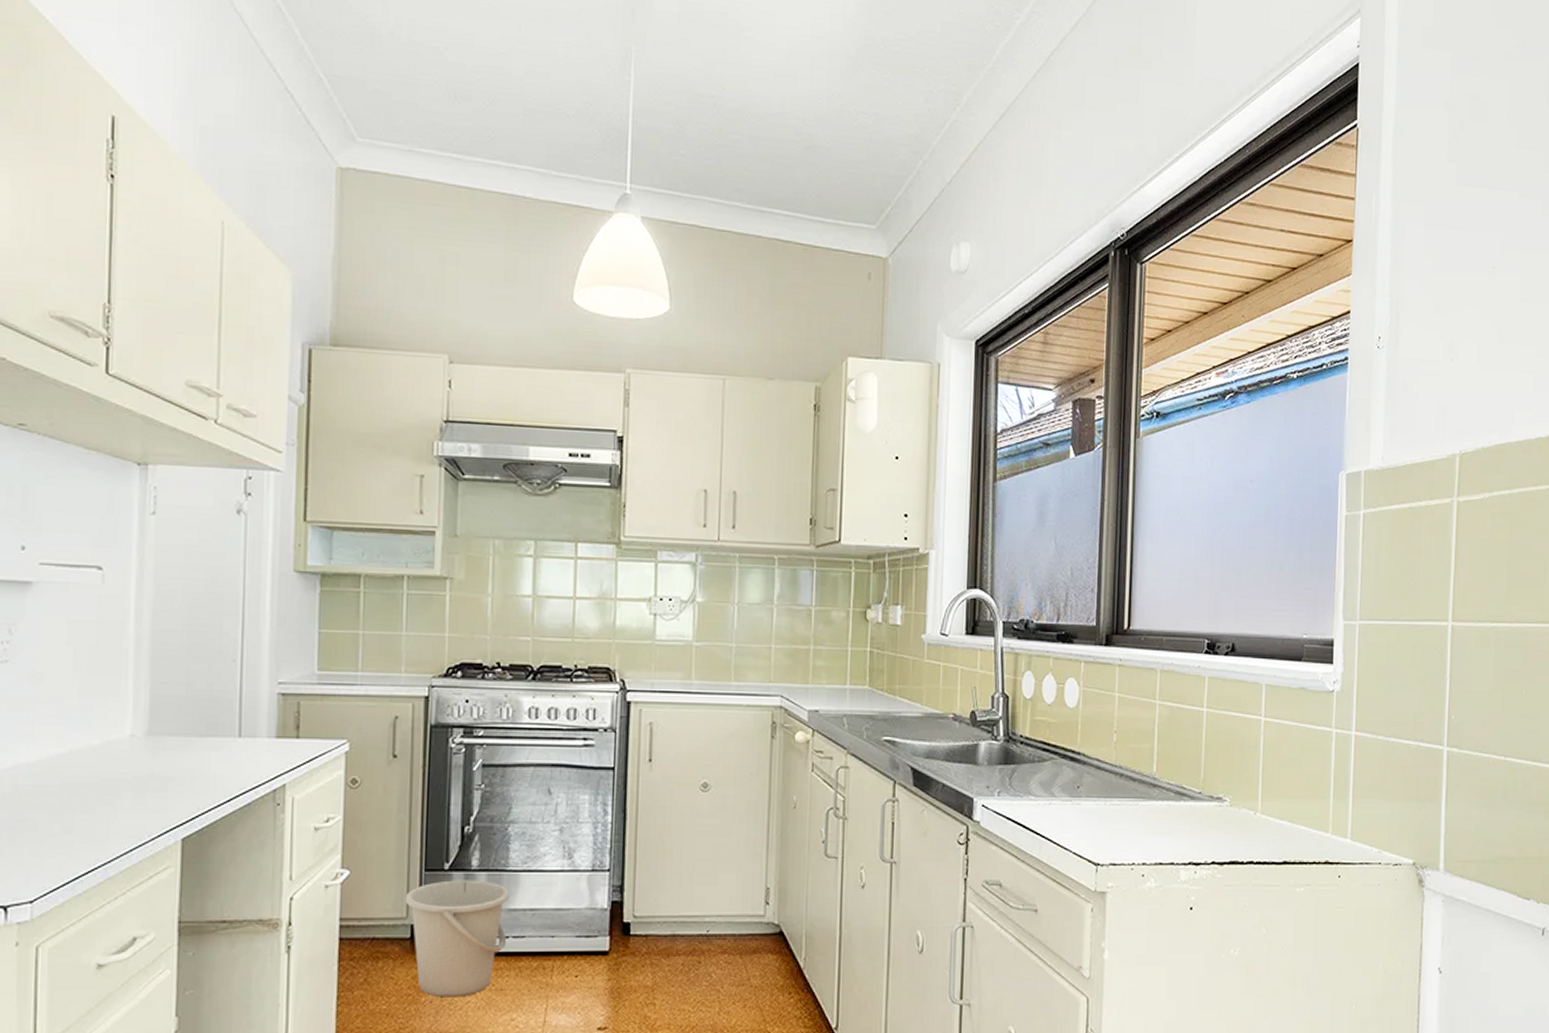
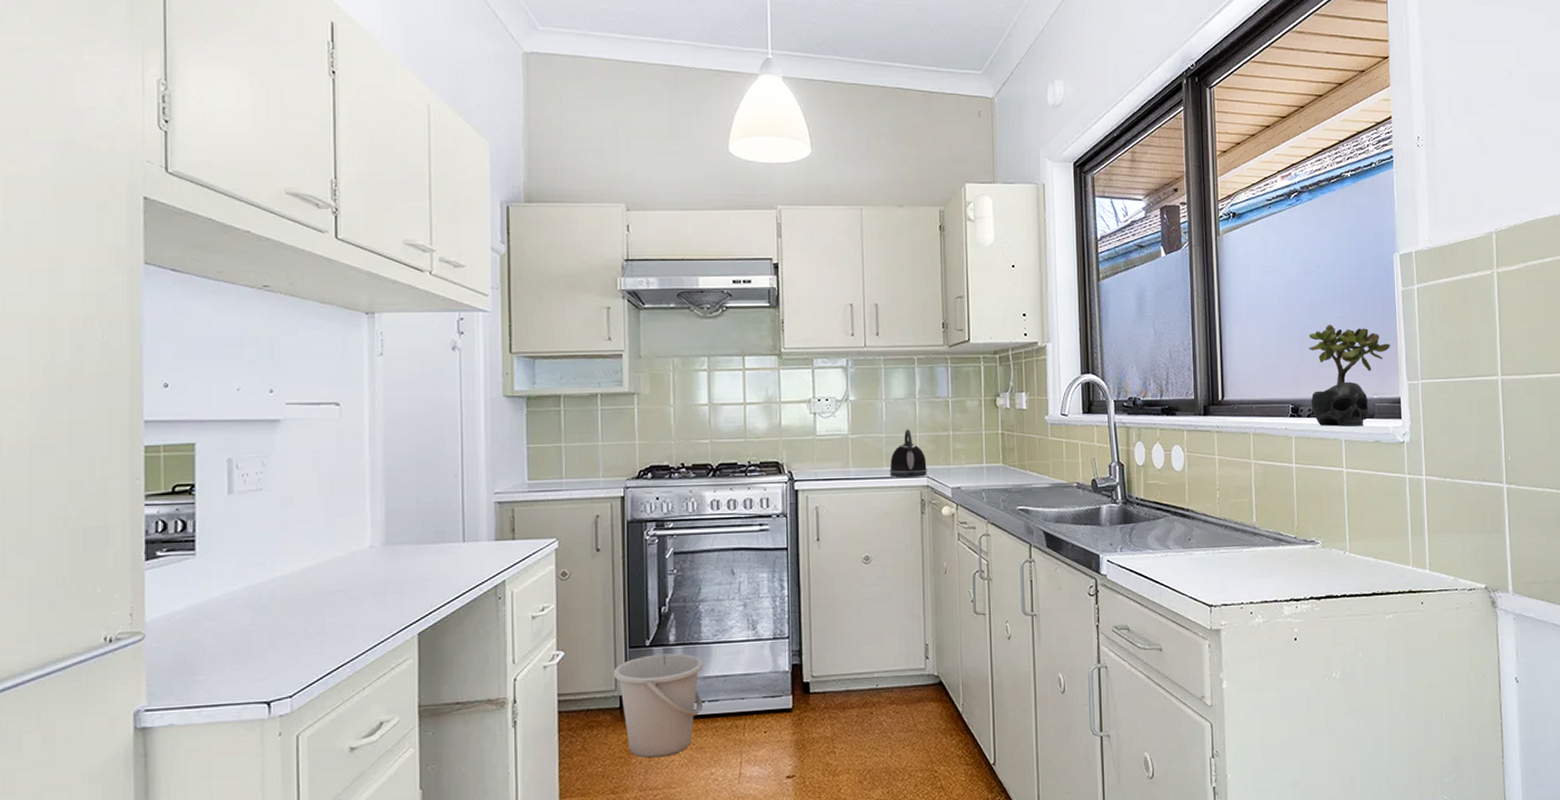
kettle: none [738,639,783,695] -> present [889,429,928,477]
succulent plant: none [1230,550,1328,671] -> present [1309,325,1391,428]

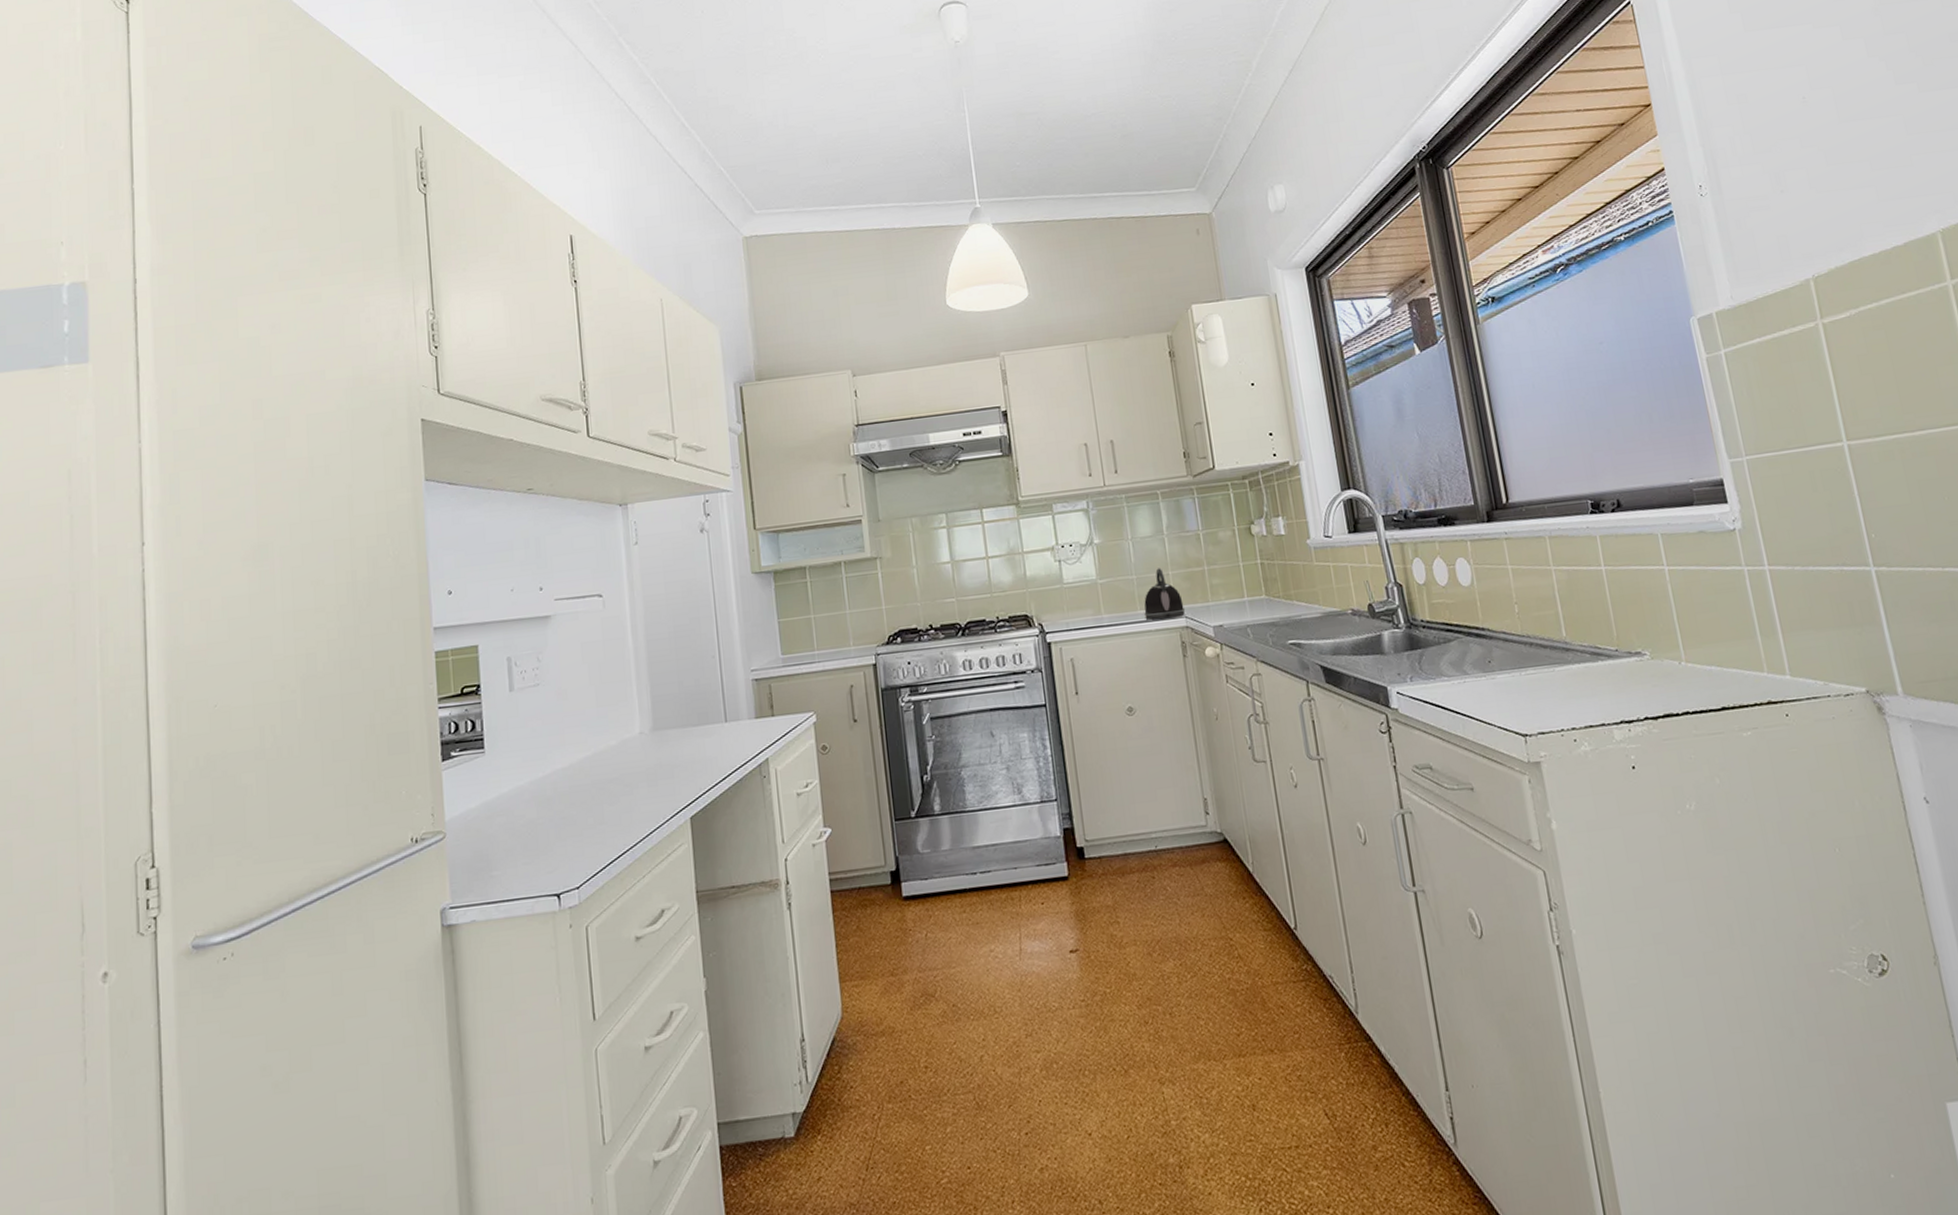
bucket: present [613,653,703,759] -> none [881,823,975,937]
succulent plant: present [1309,325,1391,428] -> none [1600,405,1702,521]

